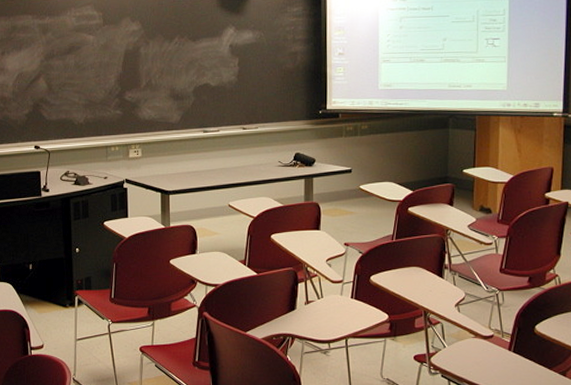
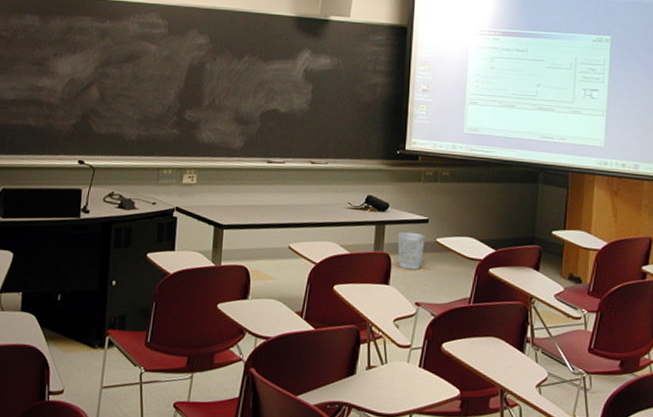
wastebasket: none [325,182,350,215] -> present [397,231,425,270]

